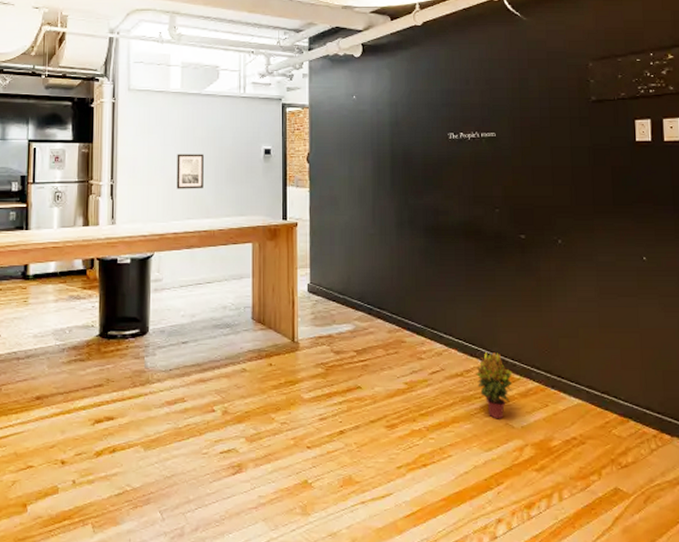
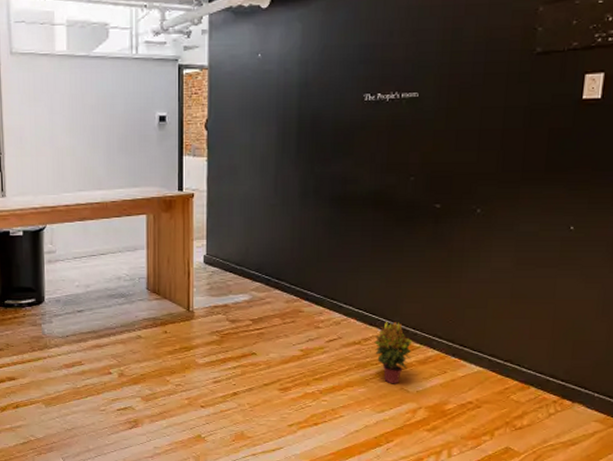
wall art: present [176,154,204,189] -> none [65,122,95,160]

